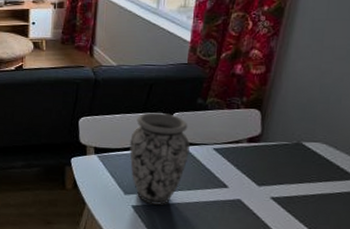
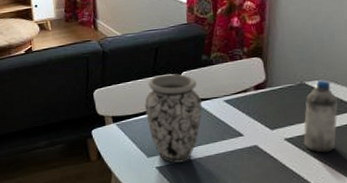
water bottle: none [290,143,334,219] -> present [303,80,338,153]

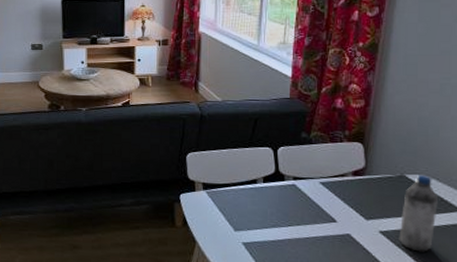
vase: present [144,73,202,163] -> none [238,147,297,241]

